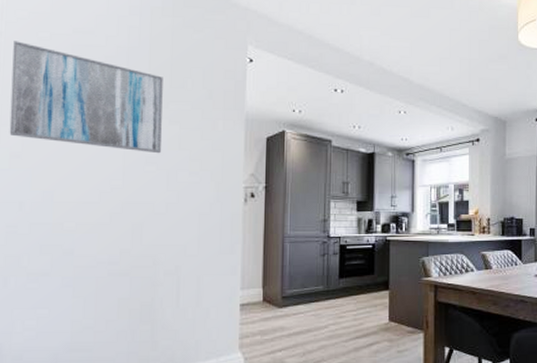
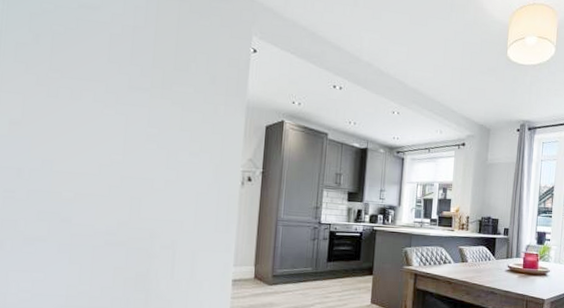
wall art: present [9,41,163,154] -> none [9,9,168,133]

